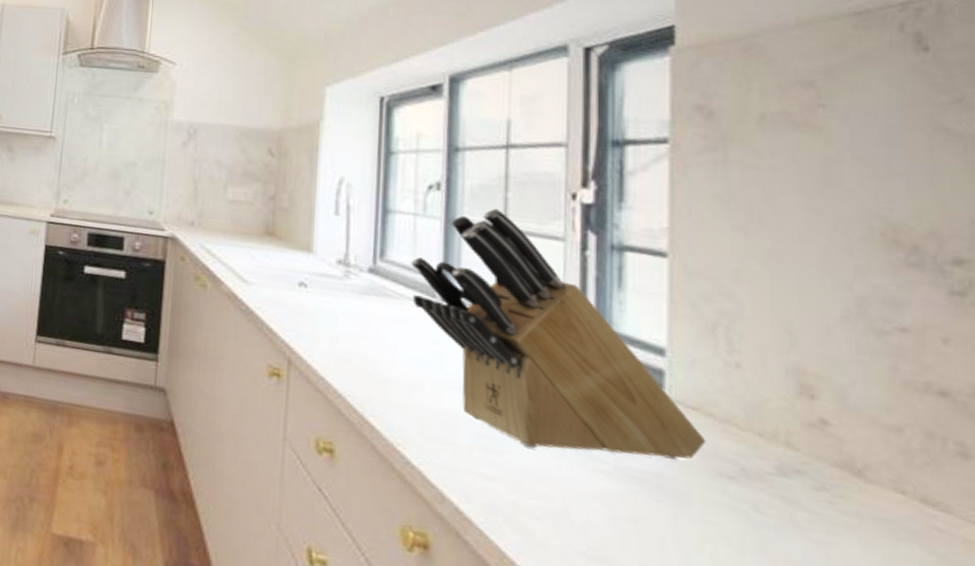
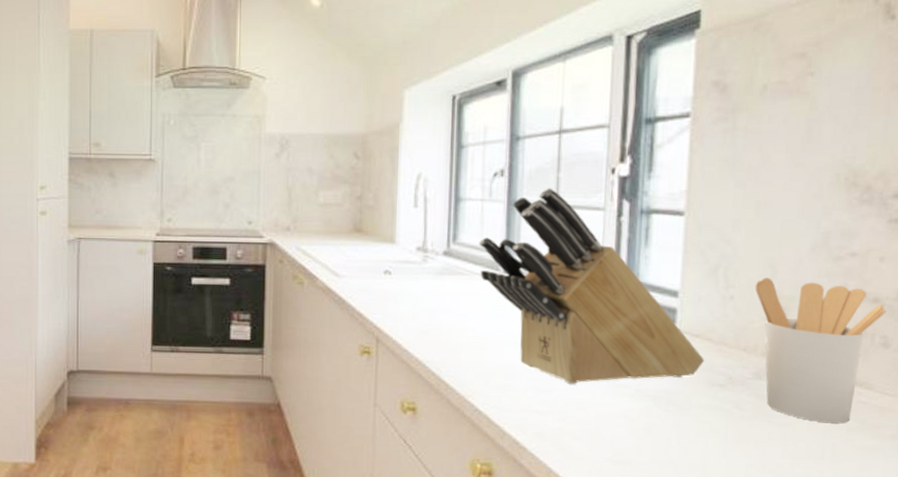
utensil holder: none [768,345,960,555] -> present [755,277,887,424]

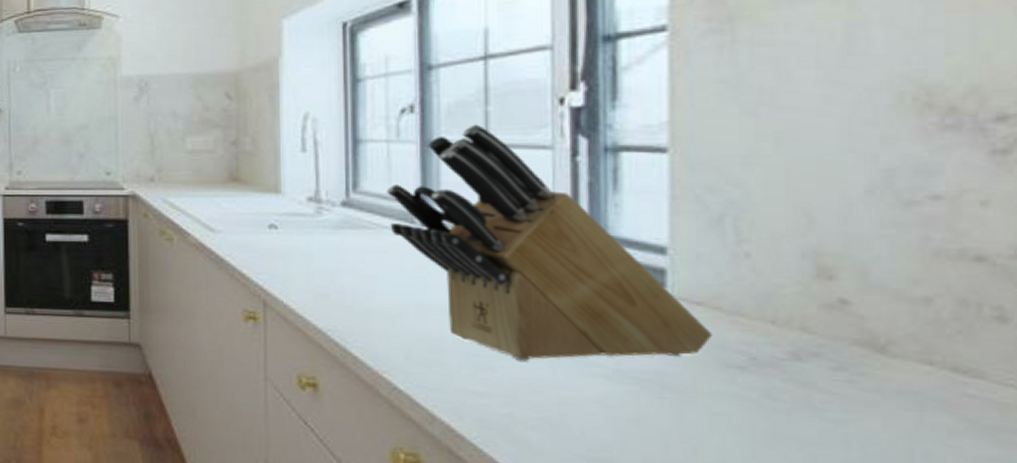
utensil holder: present [755,277,887,424] -> none [782,229,999,424]

